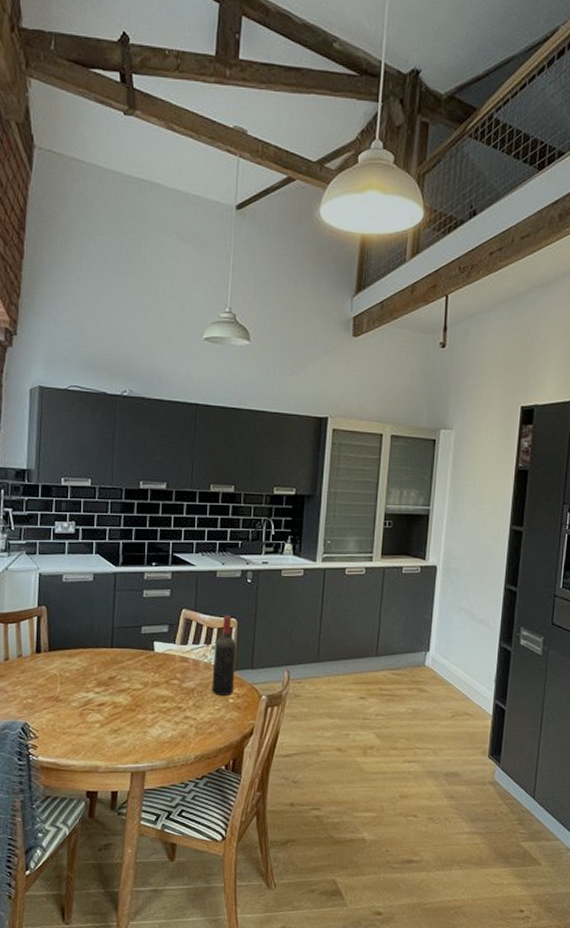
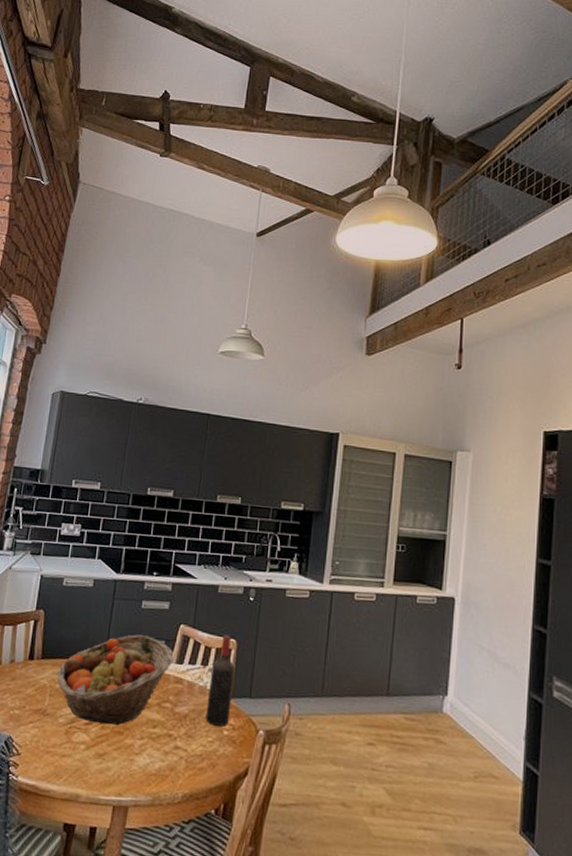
fruit basket: none [66,622,178,704] -> present [57,634,174,726]

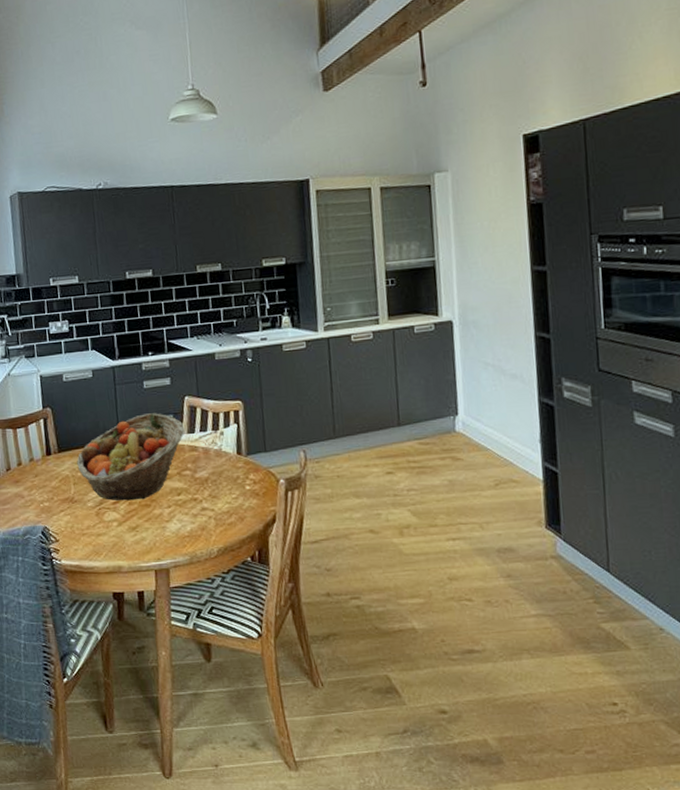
wine bottle: present [206,634,235,727] -> none [222,398,249,483]

